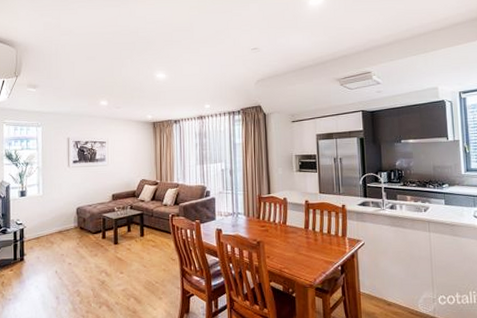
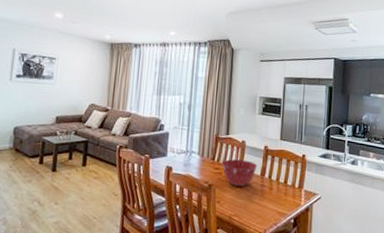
mixing bowl: none [266,216,301,241] -> present [221,159,258,186]

